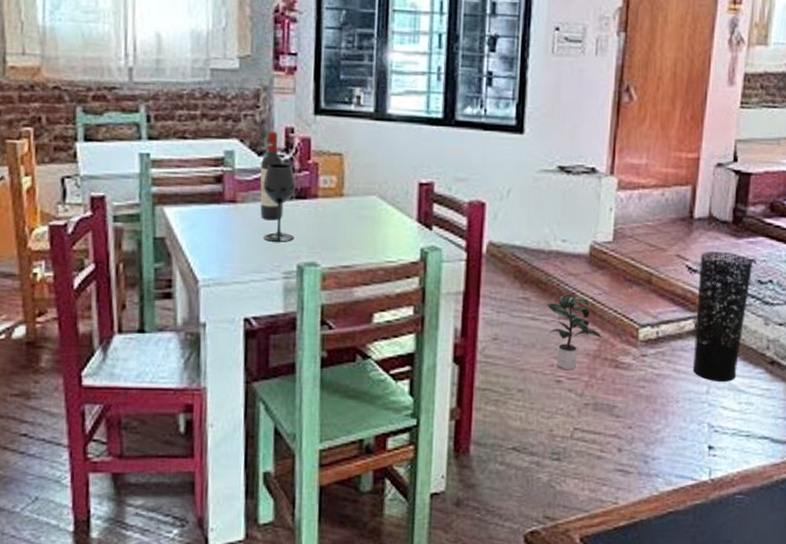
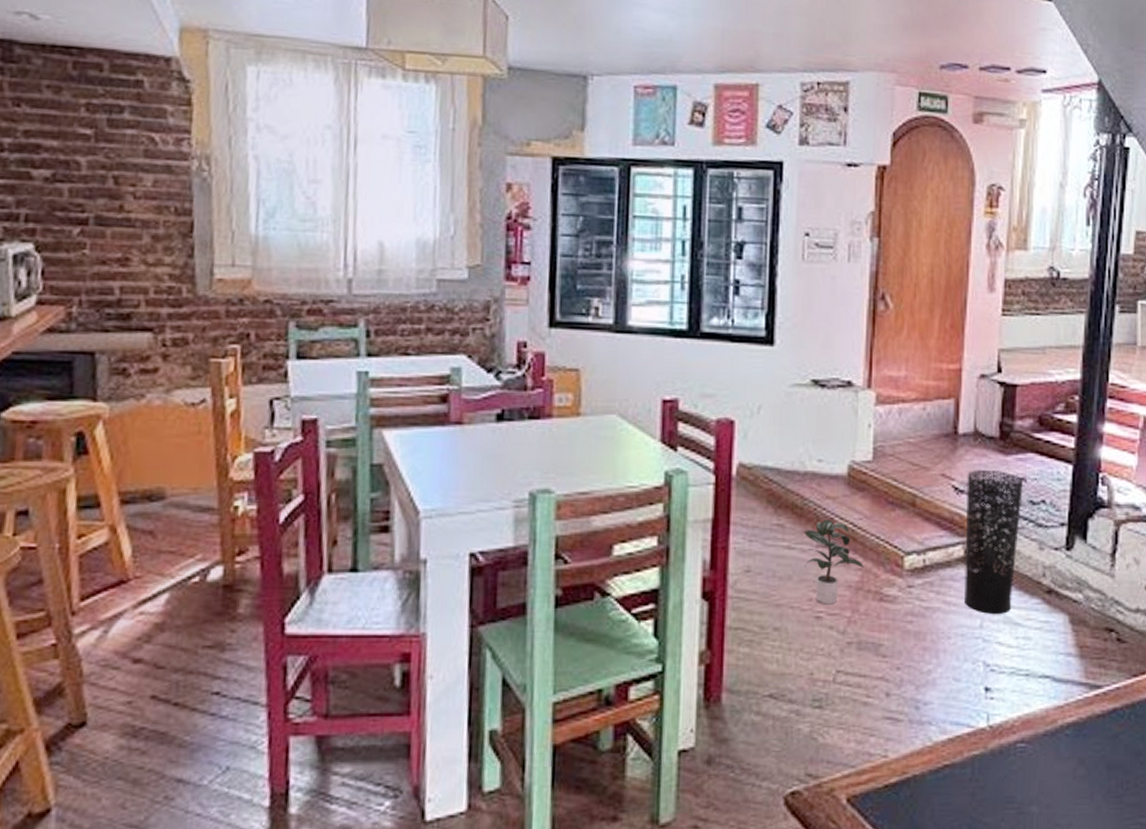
wine bottle: present [259,131,284,221] -> none [488,346,516,443]
wineglass: present [263,163,296,242] -> none [492,381,528,467]

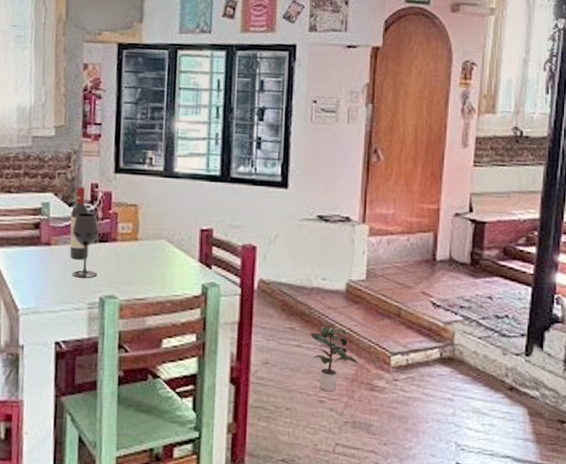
wine bottle: none [488,346,516,443] -> present [69,186,90,260]
wineglass: none [492,381,528,467] -> present [72,213,99,278]
umbrella stand: present [963,470,1024,614] -> none [439,289,491,405]

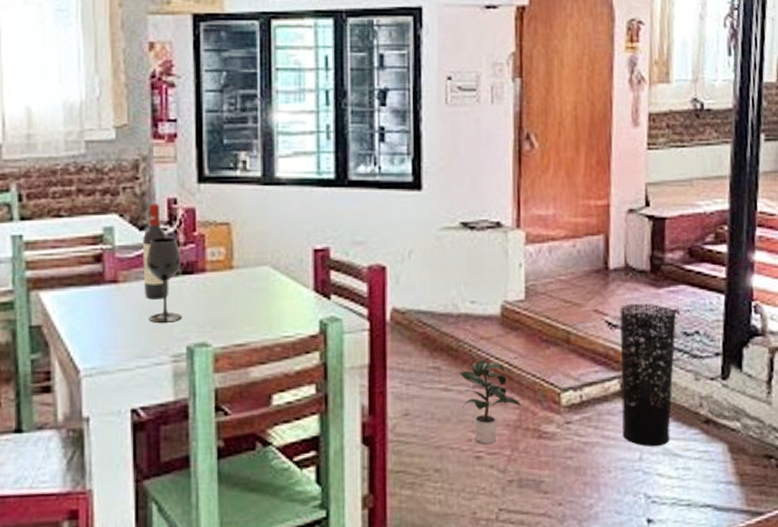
umbrella stand: none [439,289,491,405] -> present [620,304,677,446]

